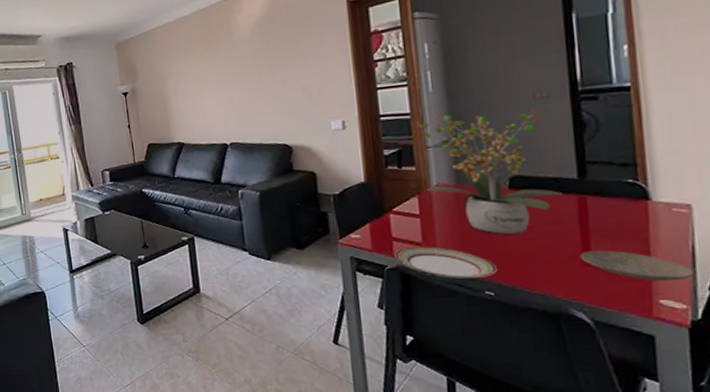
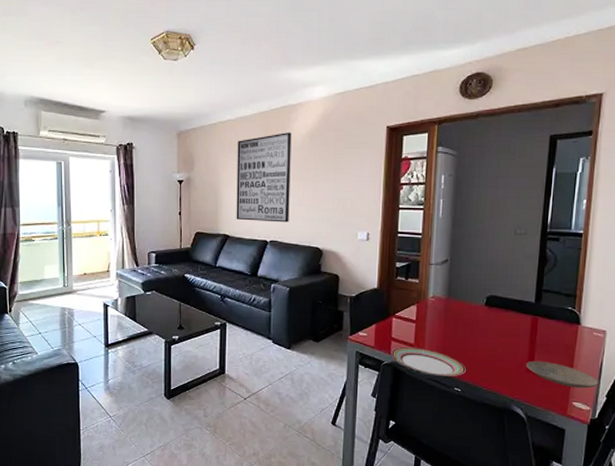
wall art: none [179,25,249,125] -> present [236,132,292,223]
potted plant: present [411,108,562,235] -> none [421,237,522,344]

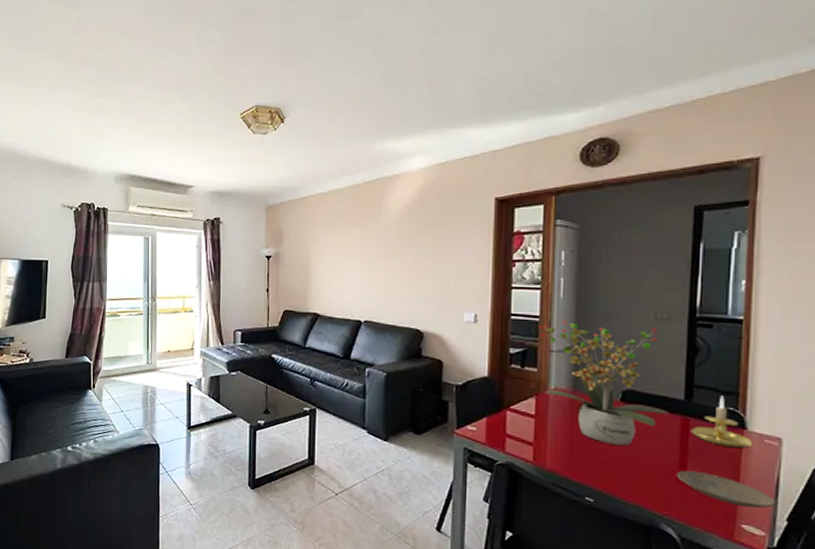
wall art: present [236,132,292,223] -> none [327,206,388,302]
plate: present [391,346,466,376] -> none [506,445,599,484]
potted plant: none [421,237,522,344] -> present [539,321,668,446]
candle holder: none [539,298,585,341] -> present [691,396,753,449]

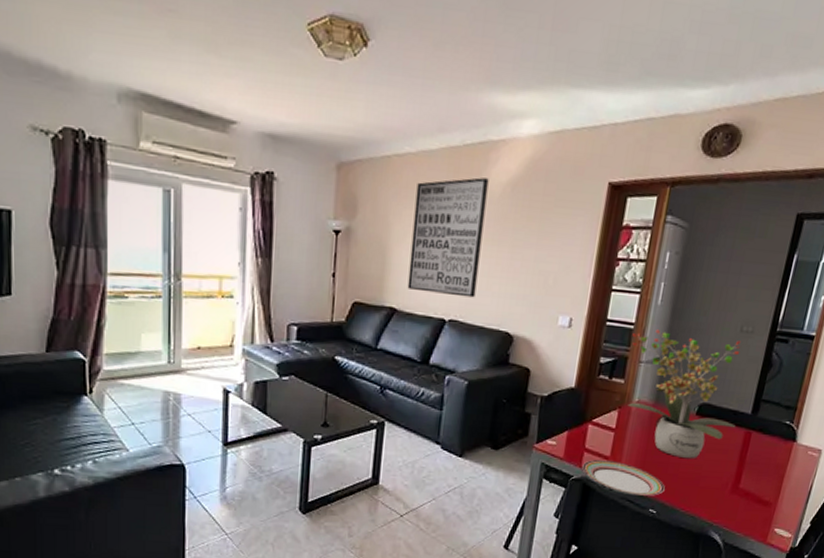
wall art: none [327,206,388,302] -> present [407,177,489,298]
plate: none [506,445,599,484] -> present [582,459,665,496]
plate: present [676,470,776,509] -> none [731,480,806,514]
candle holder: present [691,396,753,449] -> none [751,410,799,460]

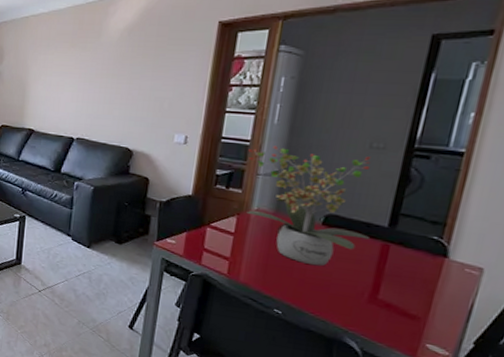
wall art: present [407,177,489,298] -> none [42,27,108,121]
plate: present [582,459,665,496] -> none [202,259,290,298]

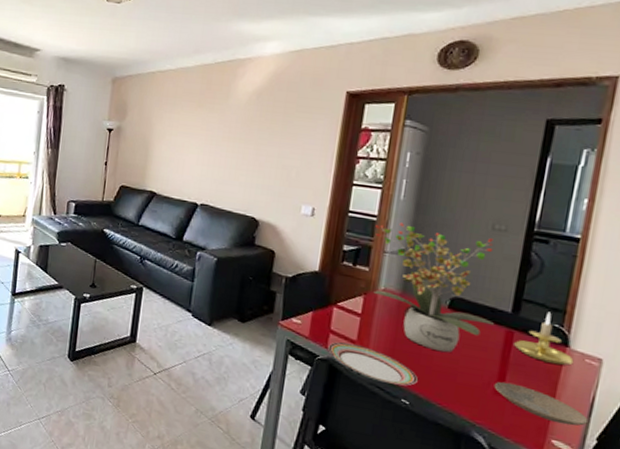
plate: none [202,259,290,298] -> present [328,342,418,386]
plate: none [367,291,466,331] -> present [494,381,589,426]
candle holder: none [389,225,453,275] -> present [514,312,574,366]

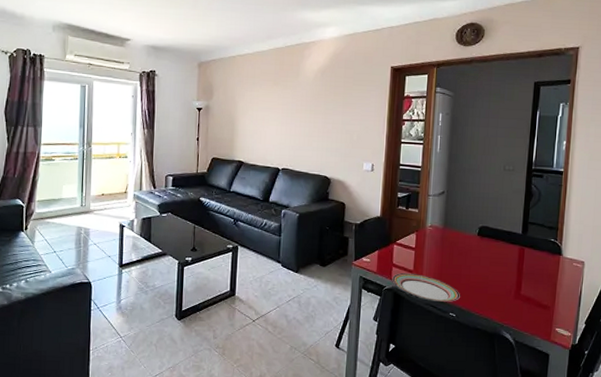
potted plant: present [373,222,494,353] -> none [420,170,510,271]
plate: present [494,381,589,426] -> none [514,288,579,316]
candle holder: present [514,312,574,366] -> none [525,230,566,270]

